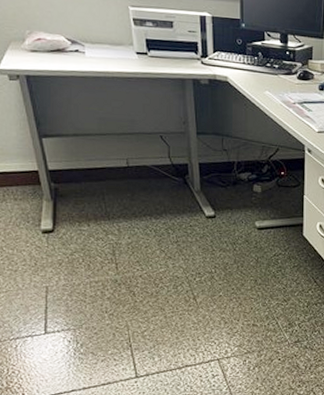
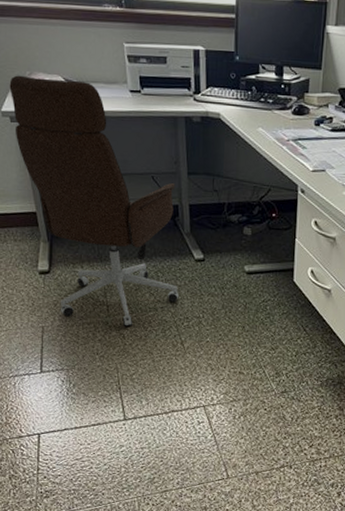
office chair: none [7,33,191,285] -> present [9,75,179,328]

